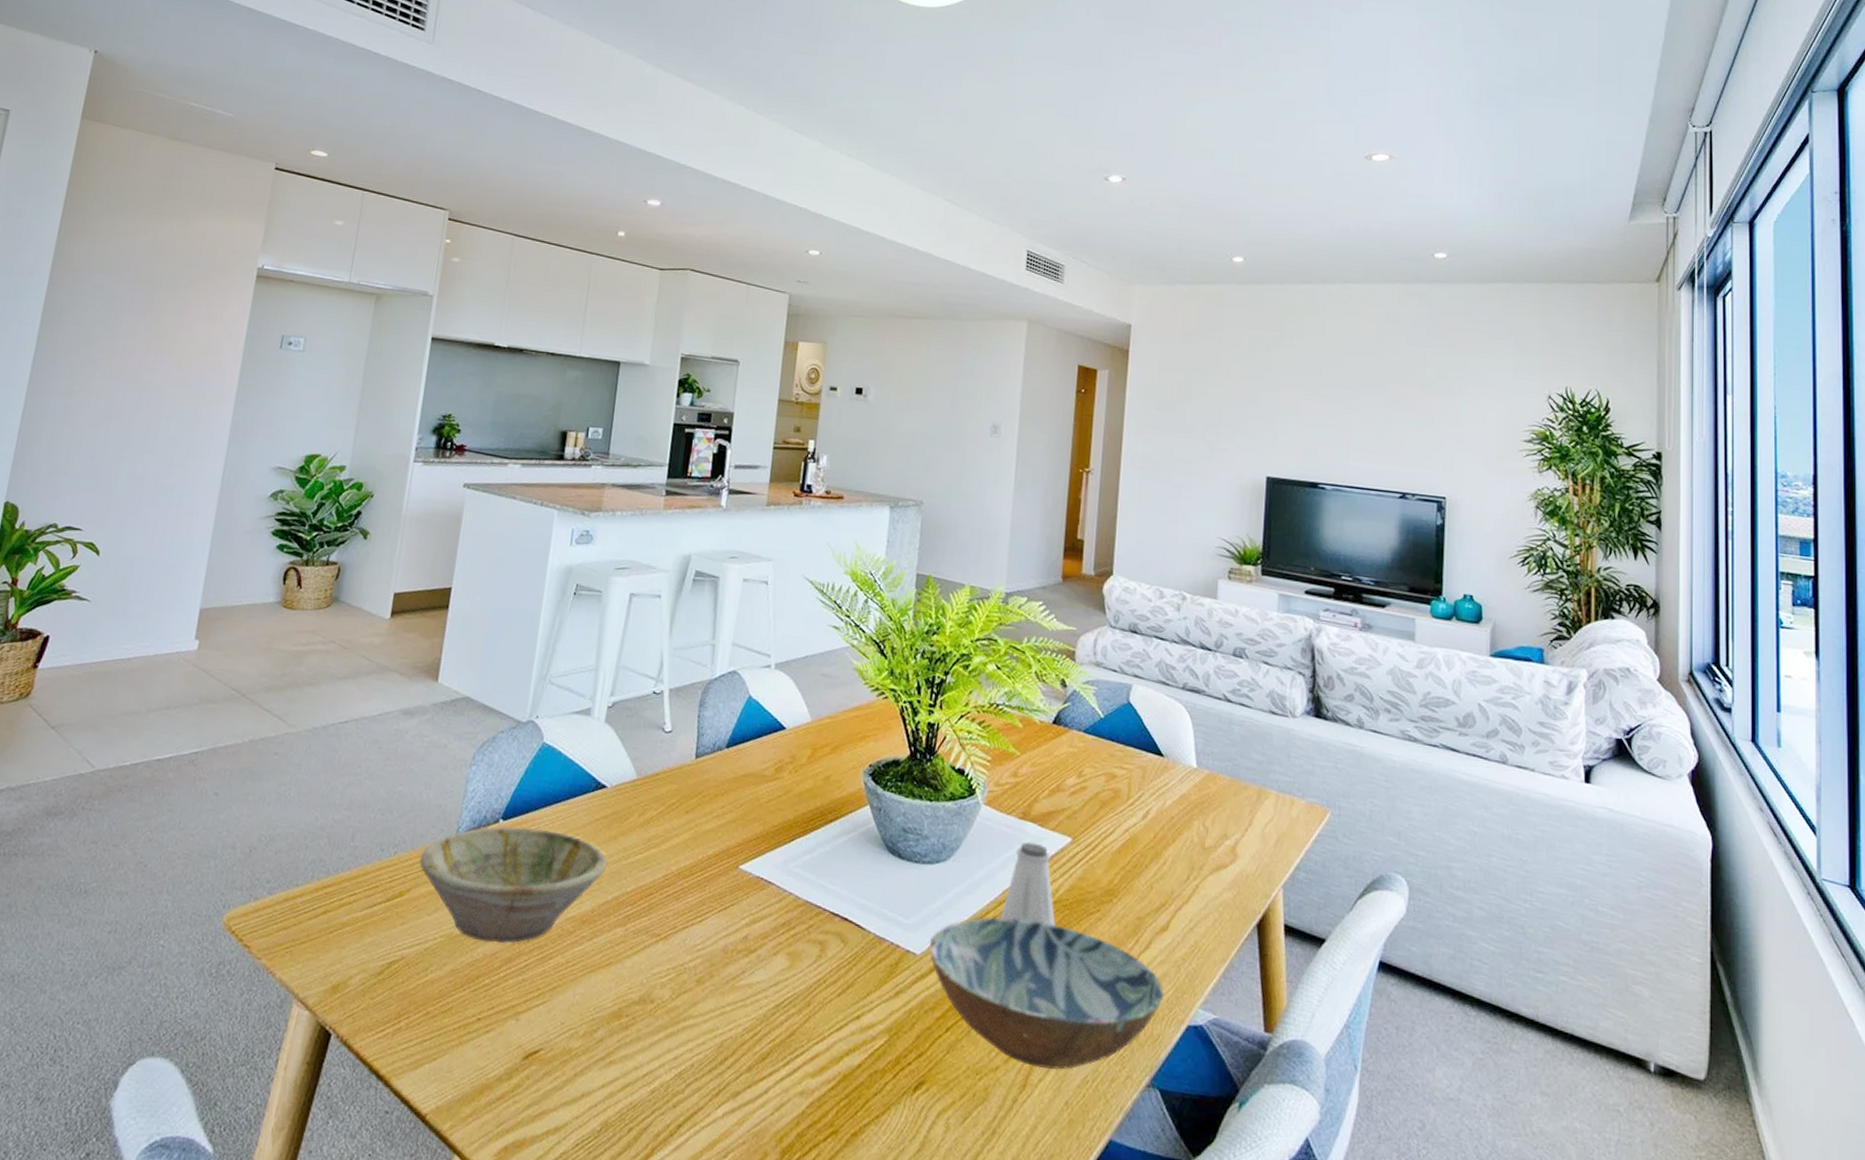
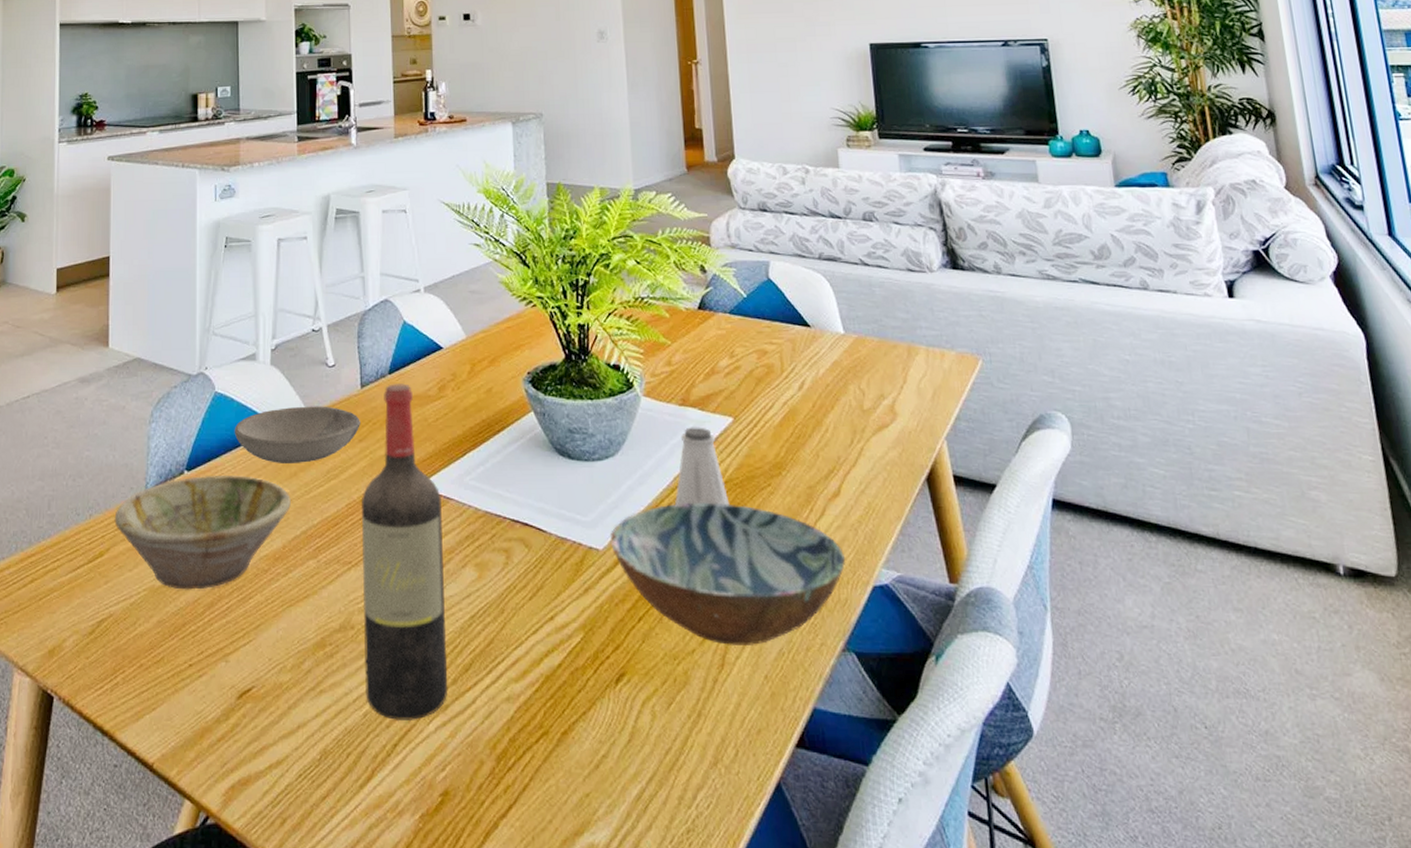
bowl: none [557,768,690,828] -> present [234,406,360,465]
wine bottle: none [656,758,763,1103] -> present [362,383,448,720]

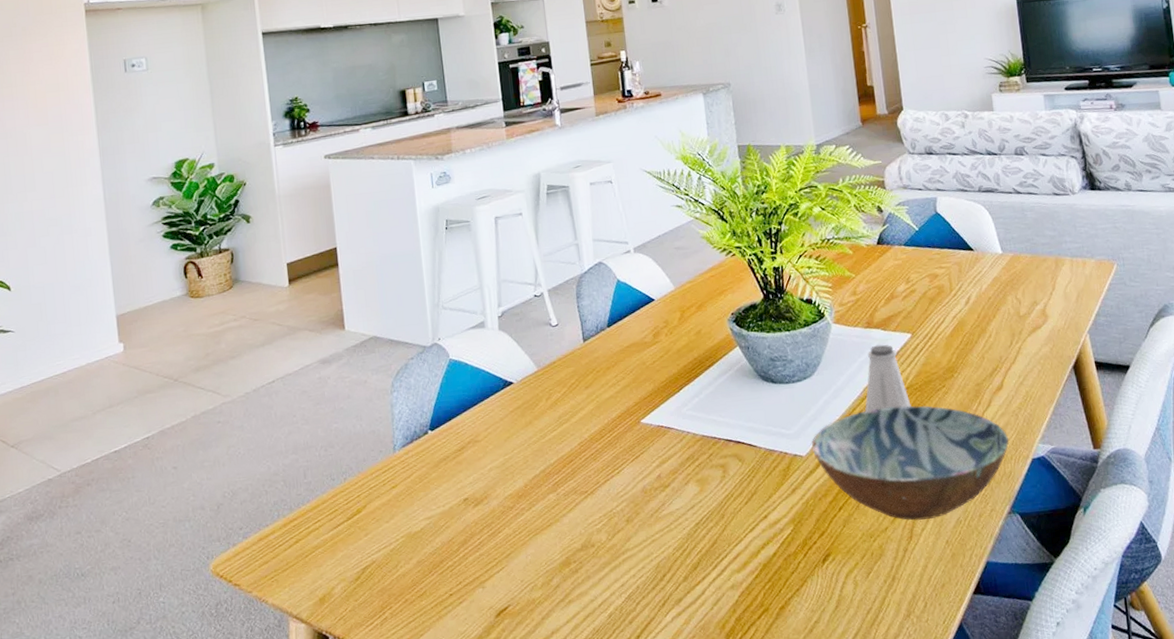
bowl: present [114,476,291,590] -> none [367,429,529,533]
bowl: present [234,406,360,465] -> none [470,361,586,415]
wine bottle: present [362,383,448,720] -> none [592,334,681,617]

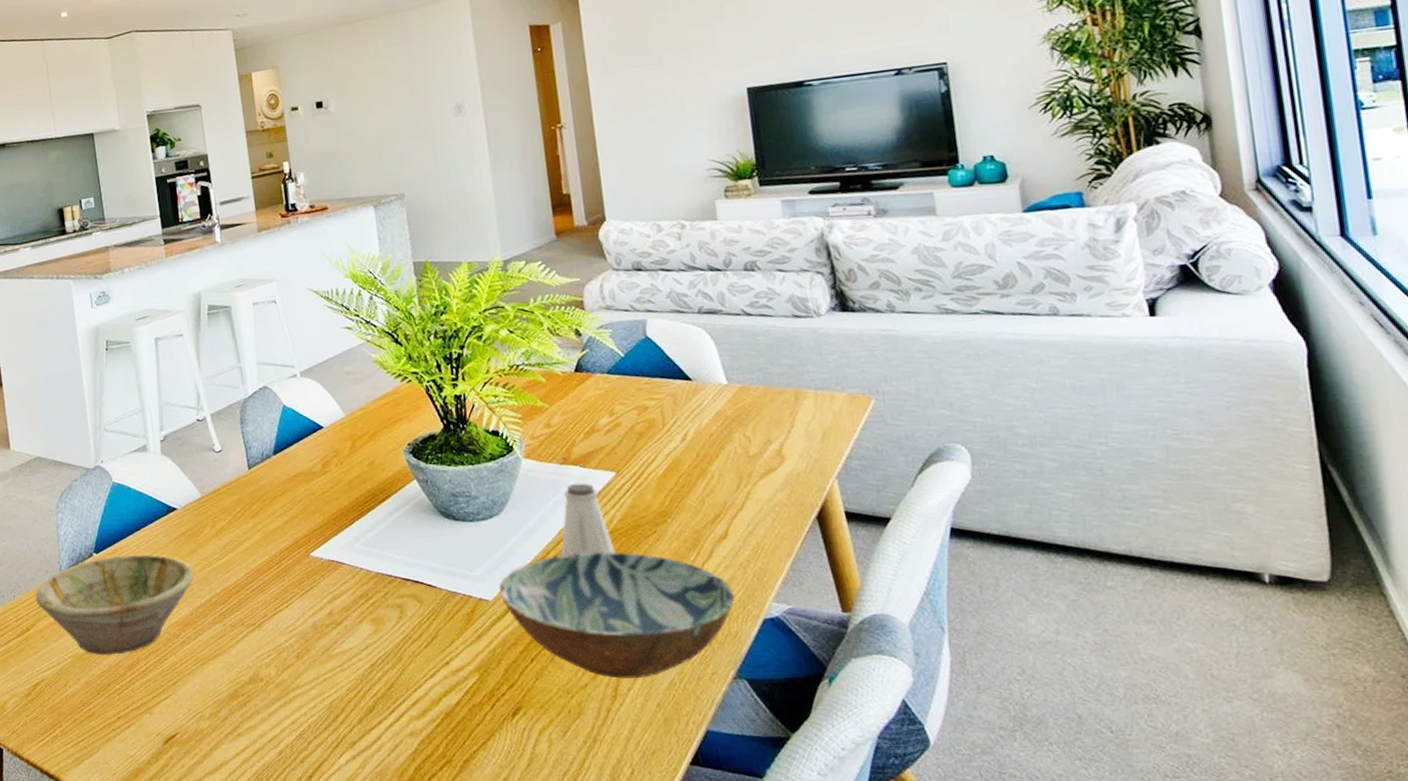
bowl: none [367,429,529,533] -> present [35,554,194,656]

